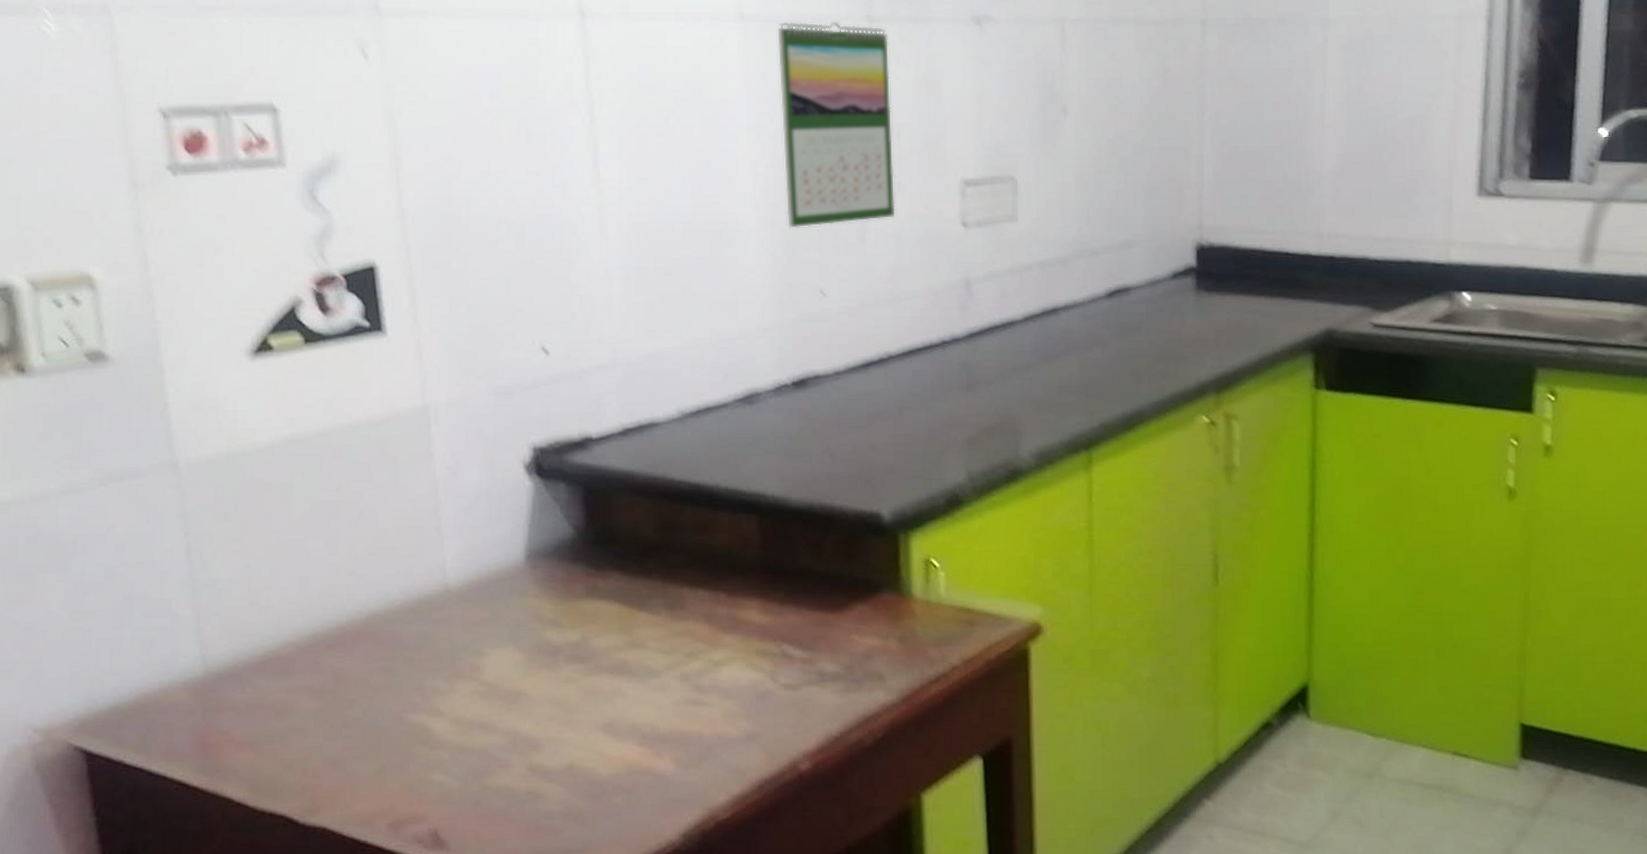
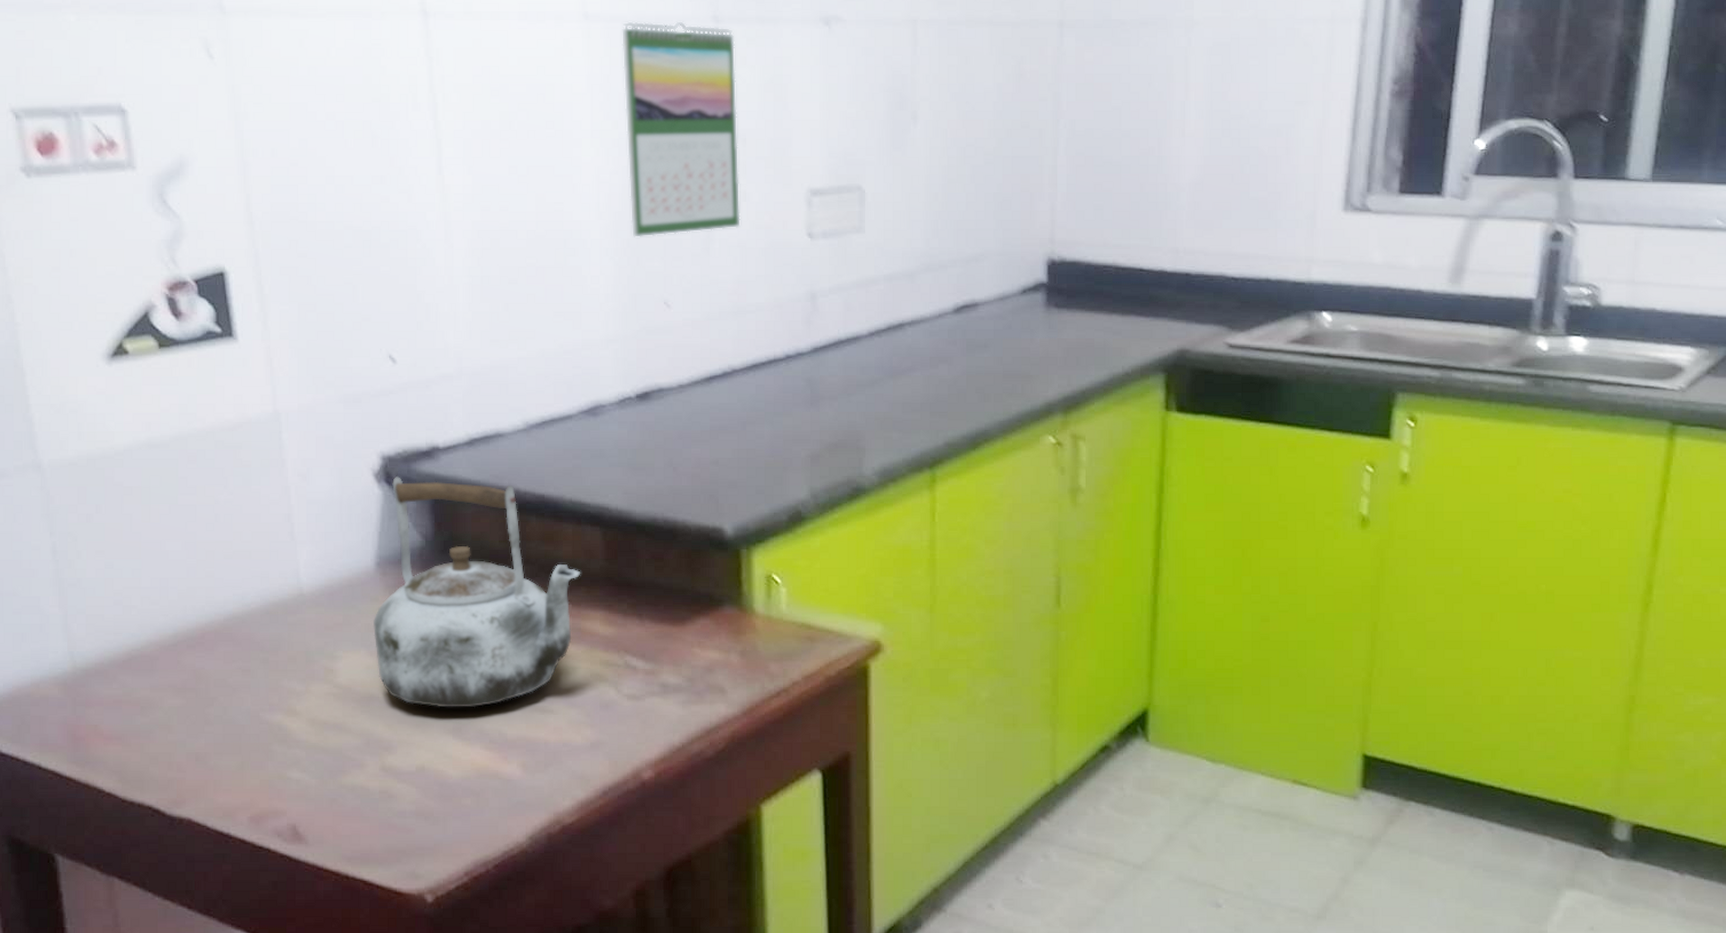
kettle: none [522,468,737,703] -> present [373,477,581,708]

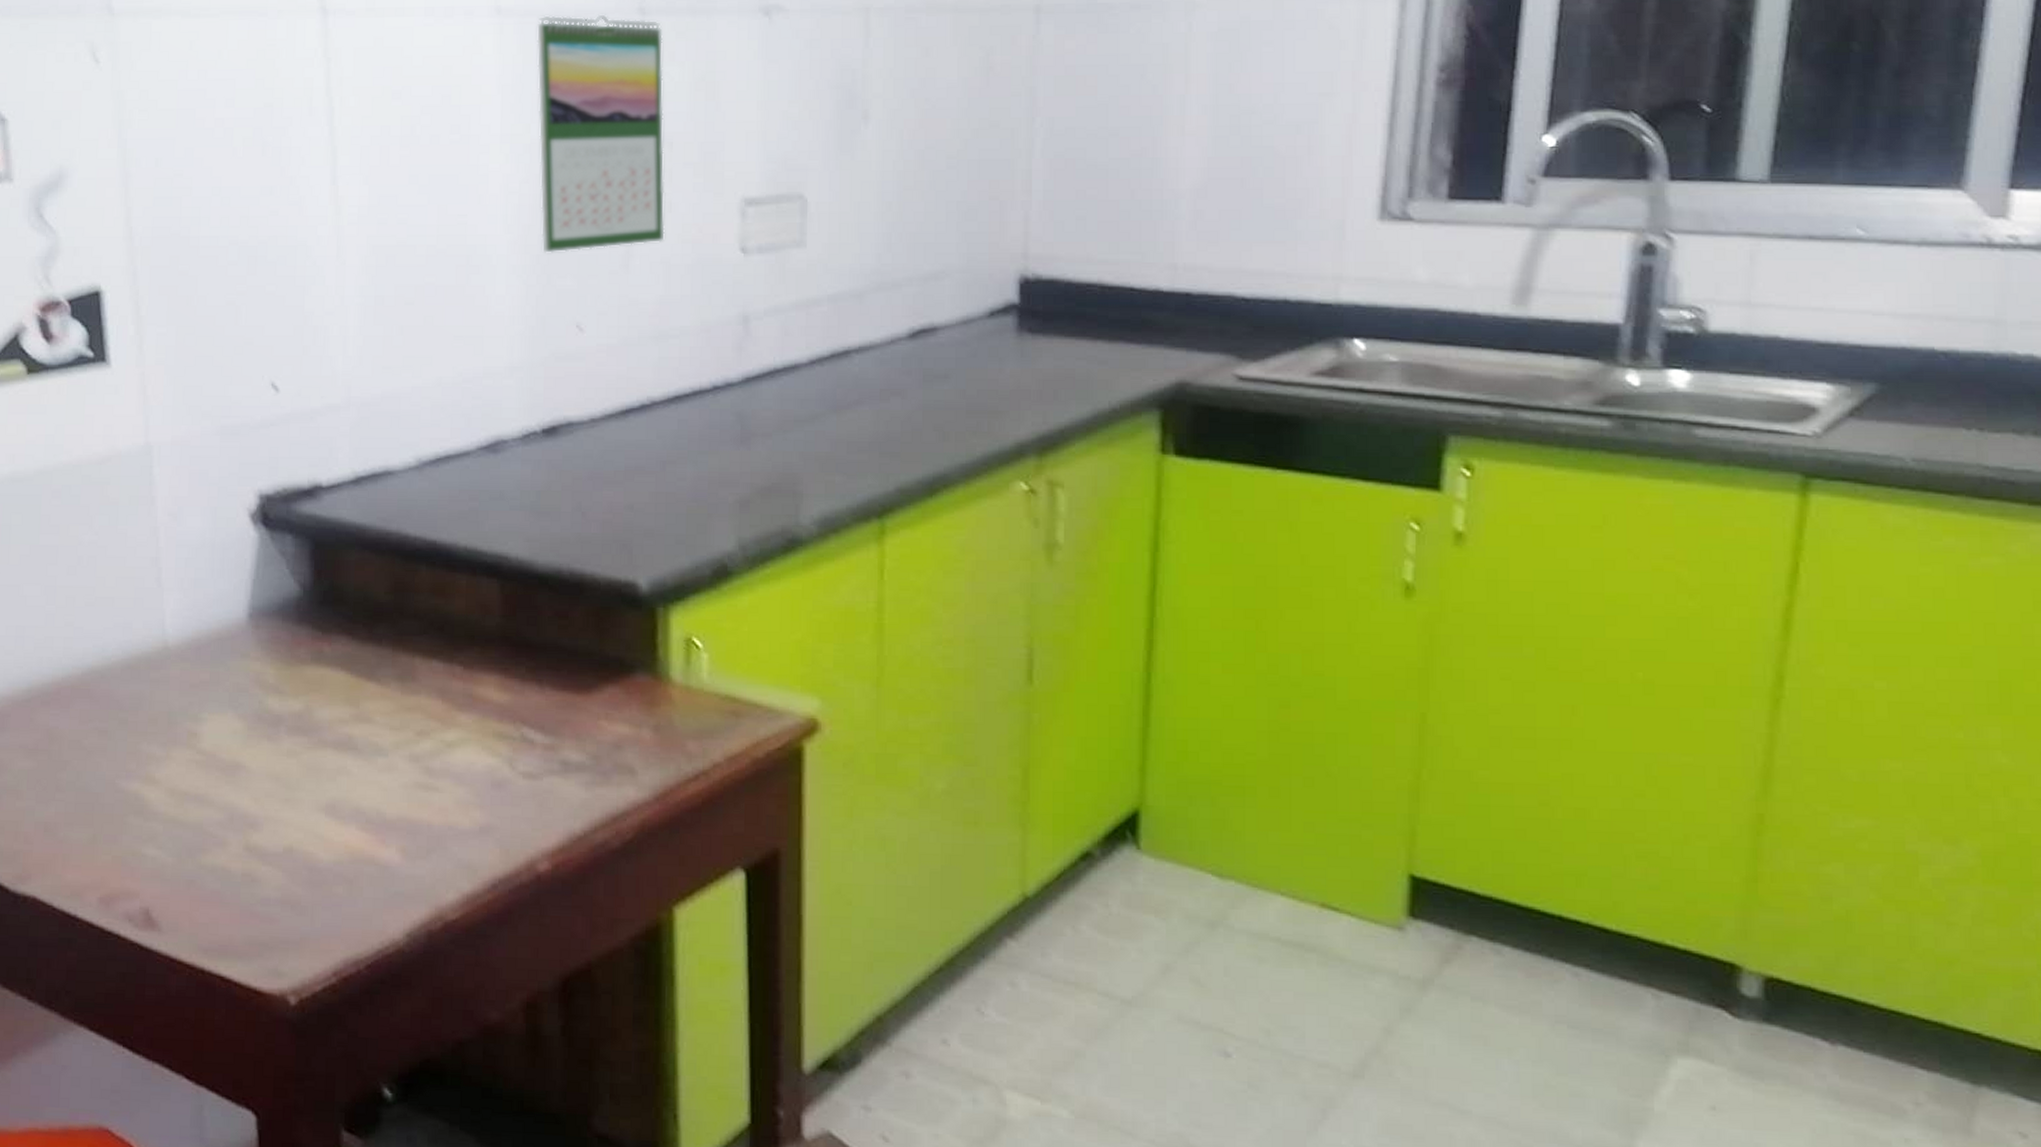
kettle: present [373,477,581,708] -> none [242,518,475,782]

